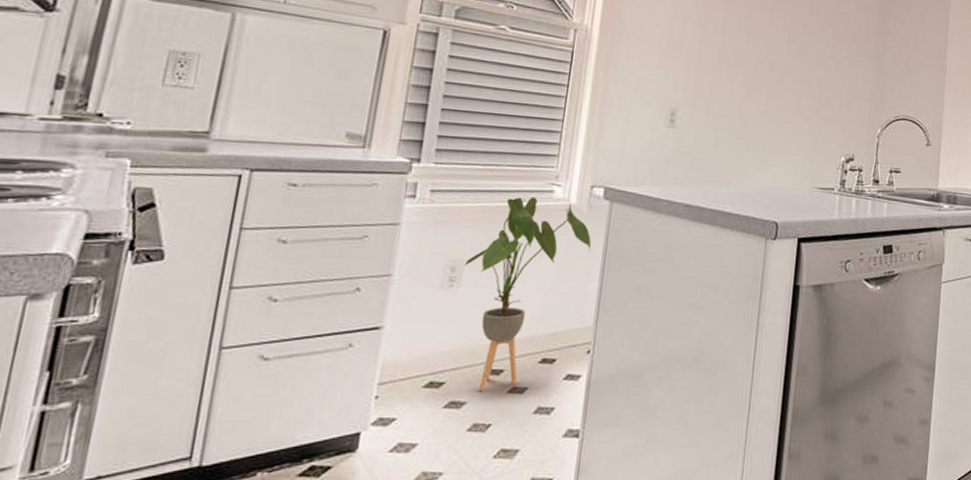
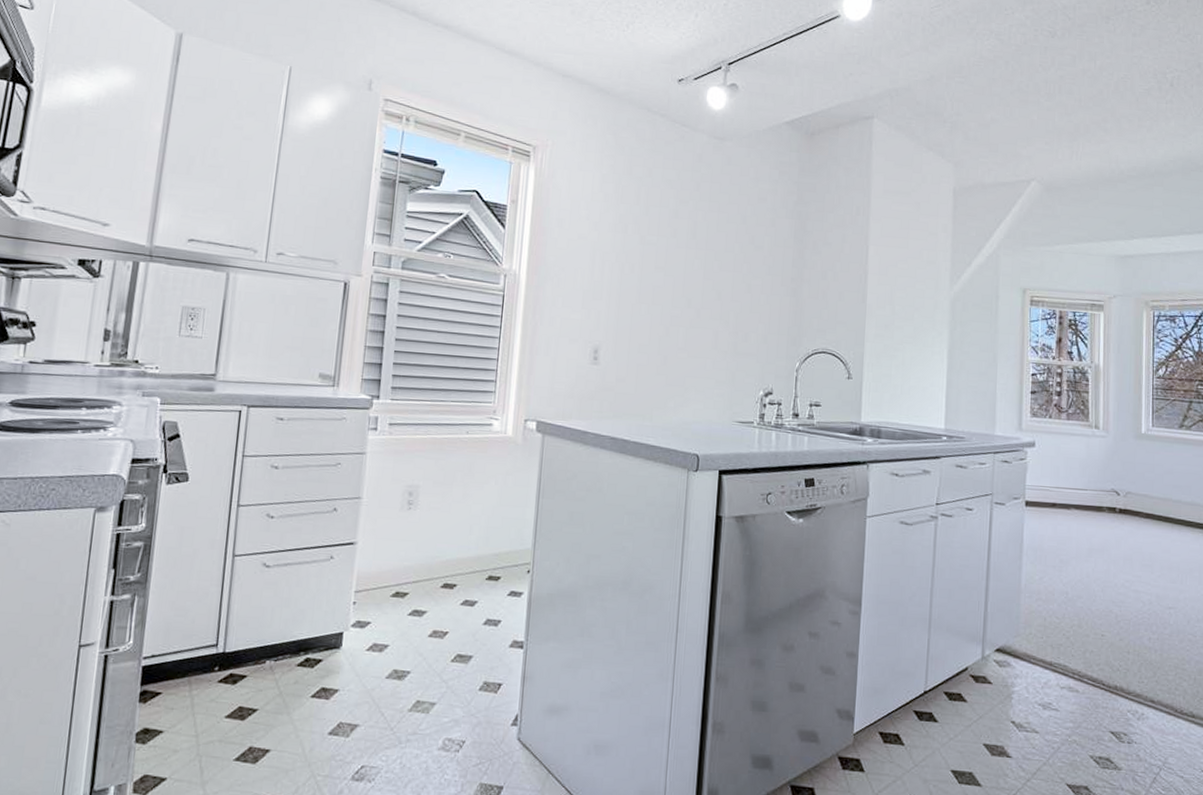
house plant: present [463,197,591,392] -> none [419,429,527,603]

